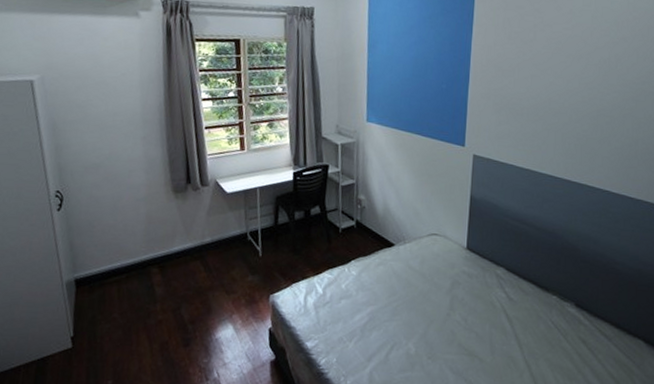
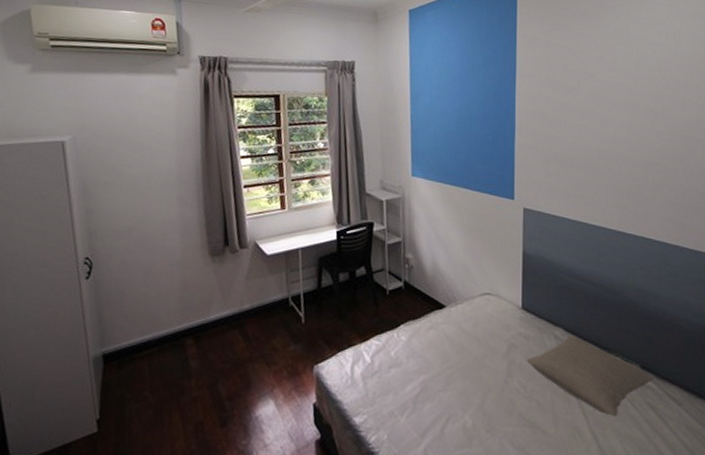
pillow: none [468,275,588,349] -> present [526,336,654,418]

